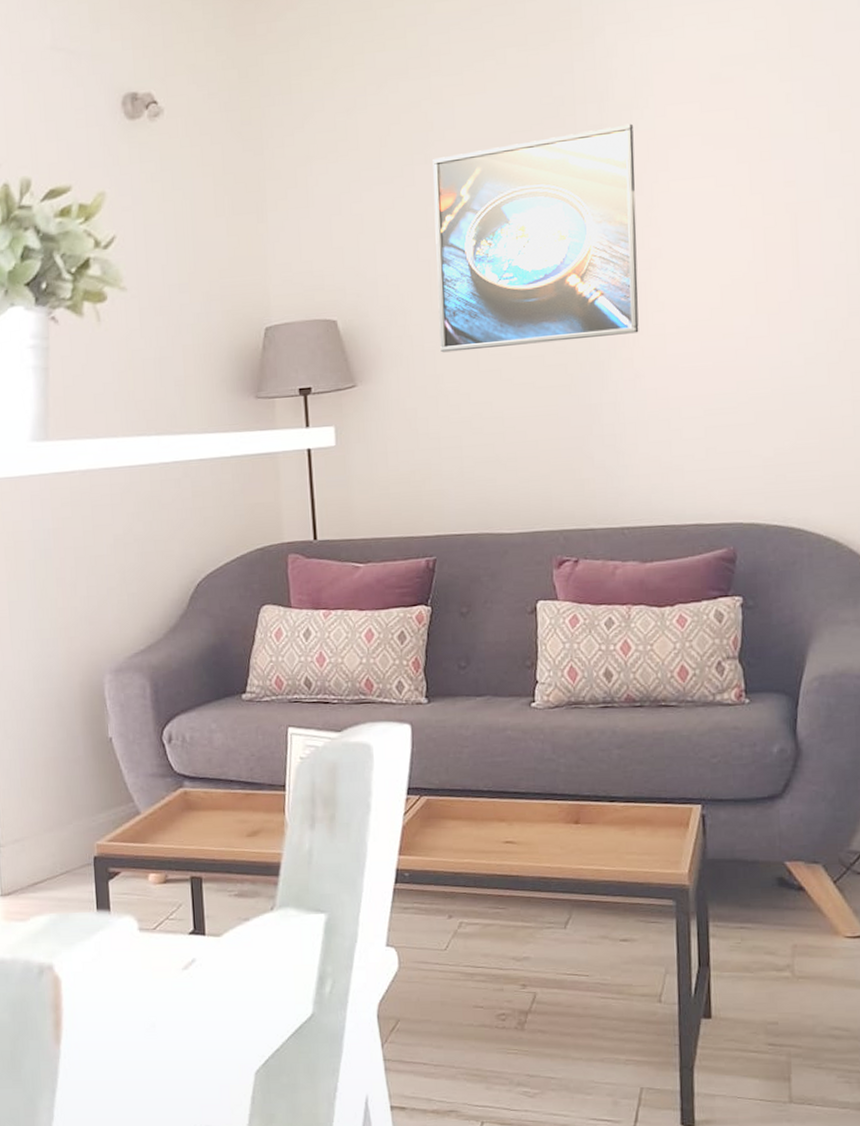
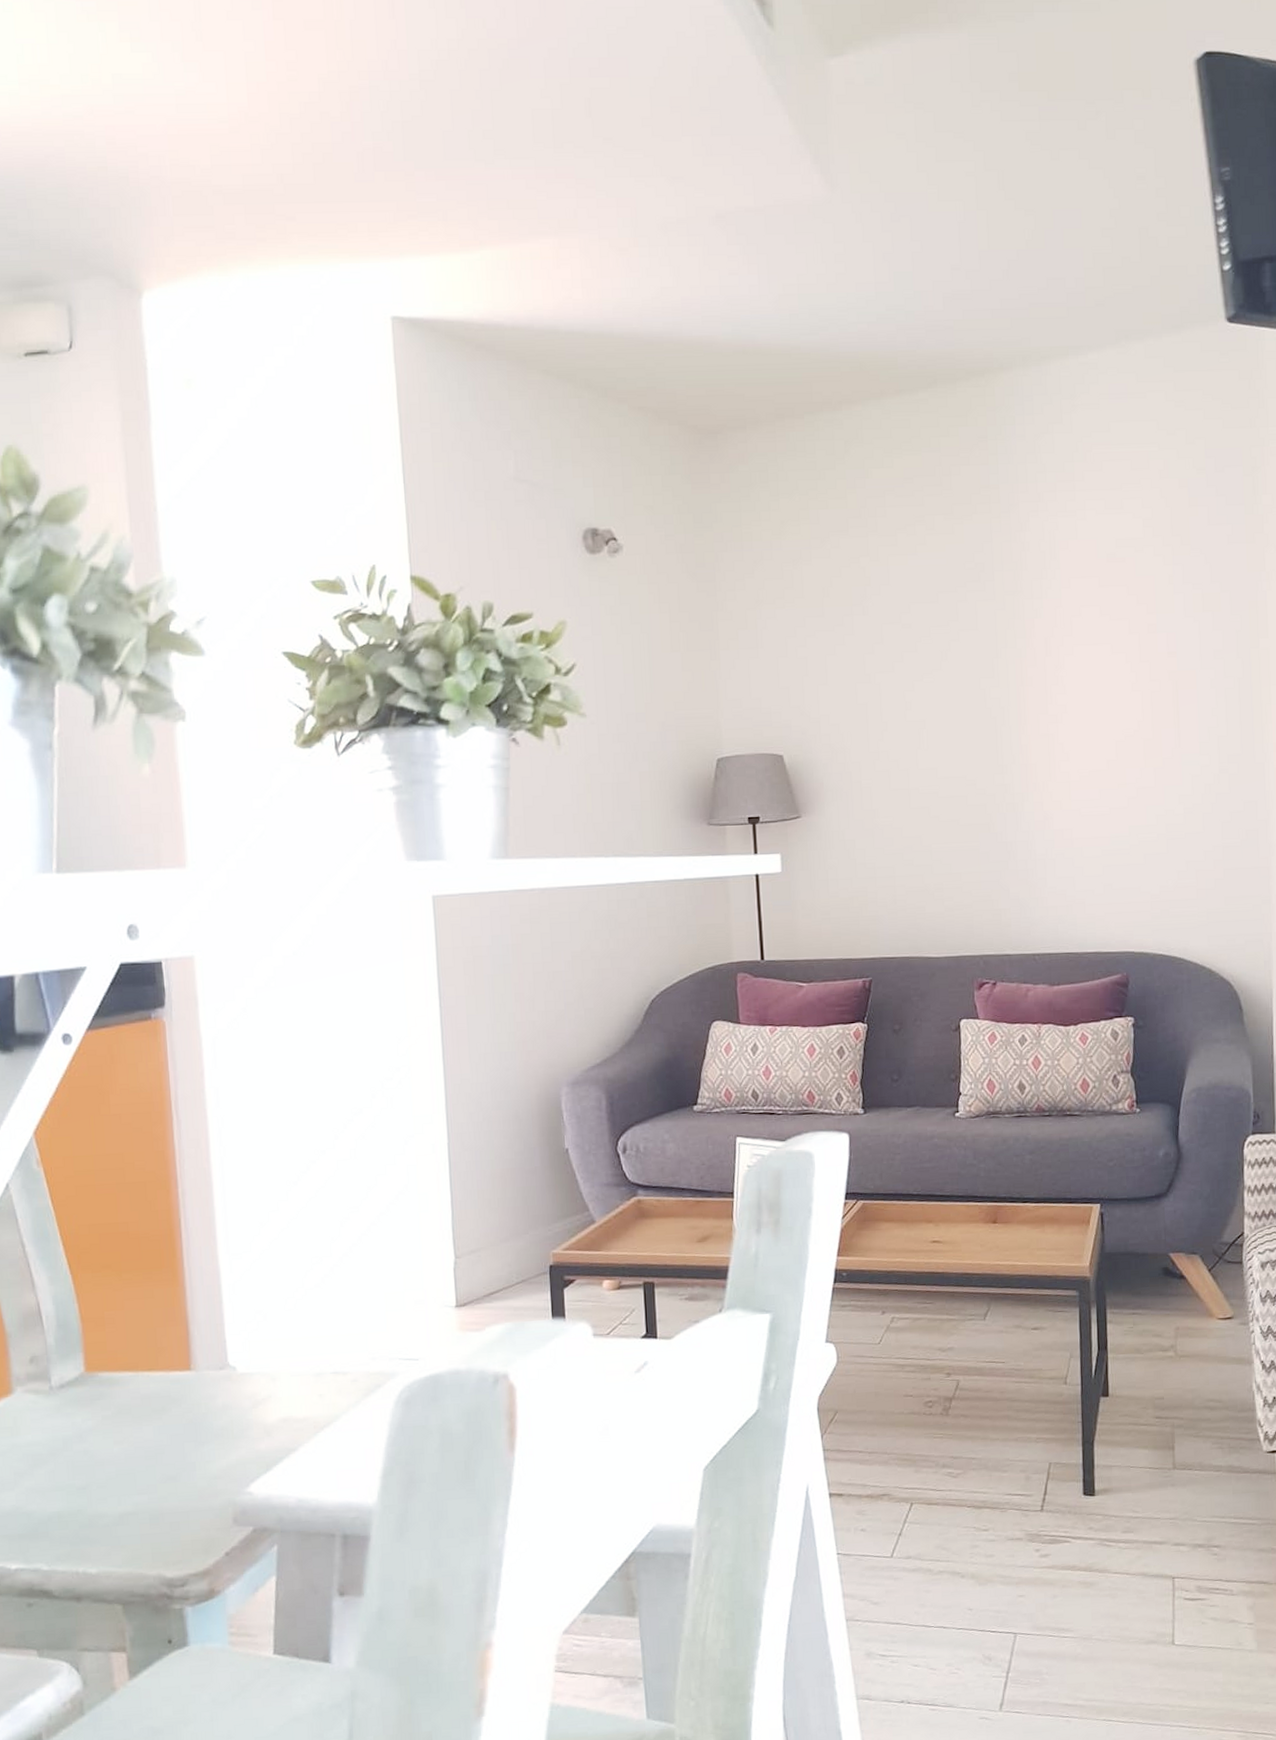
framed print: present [433,123,639,353] -> none [870,592,1048,790]

